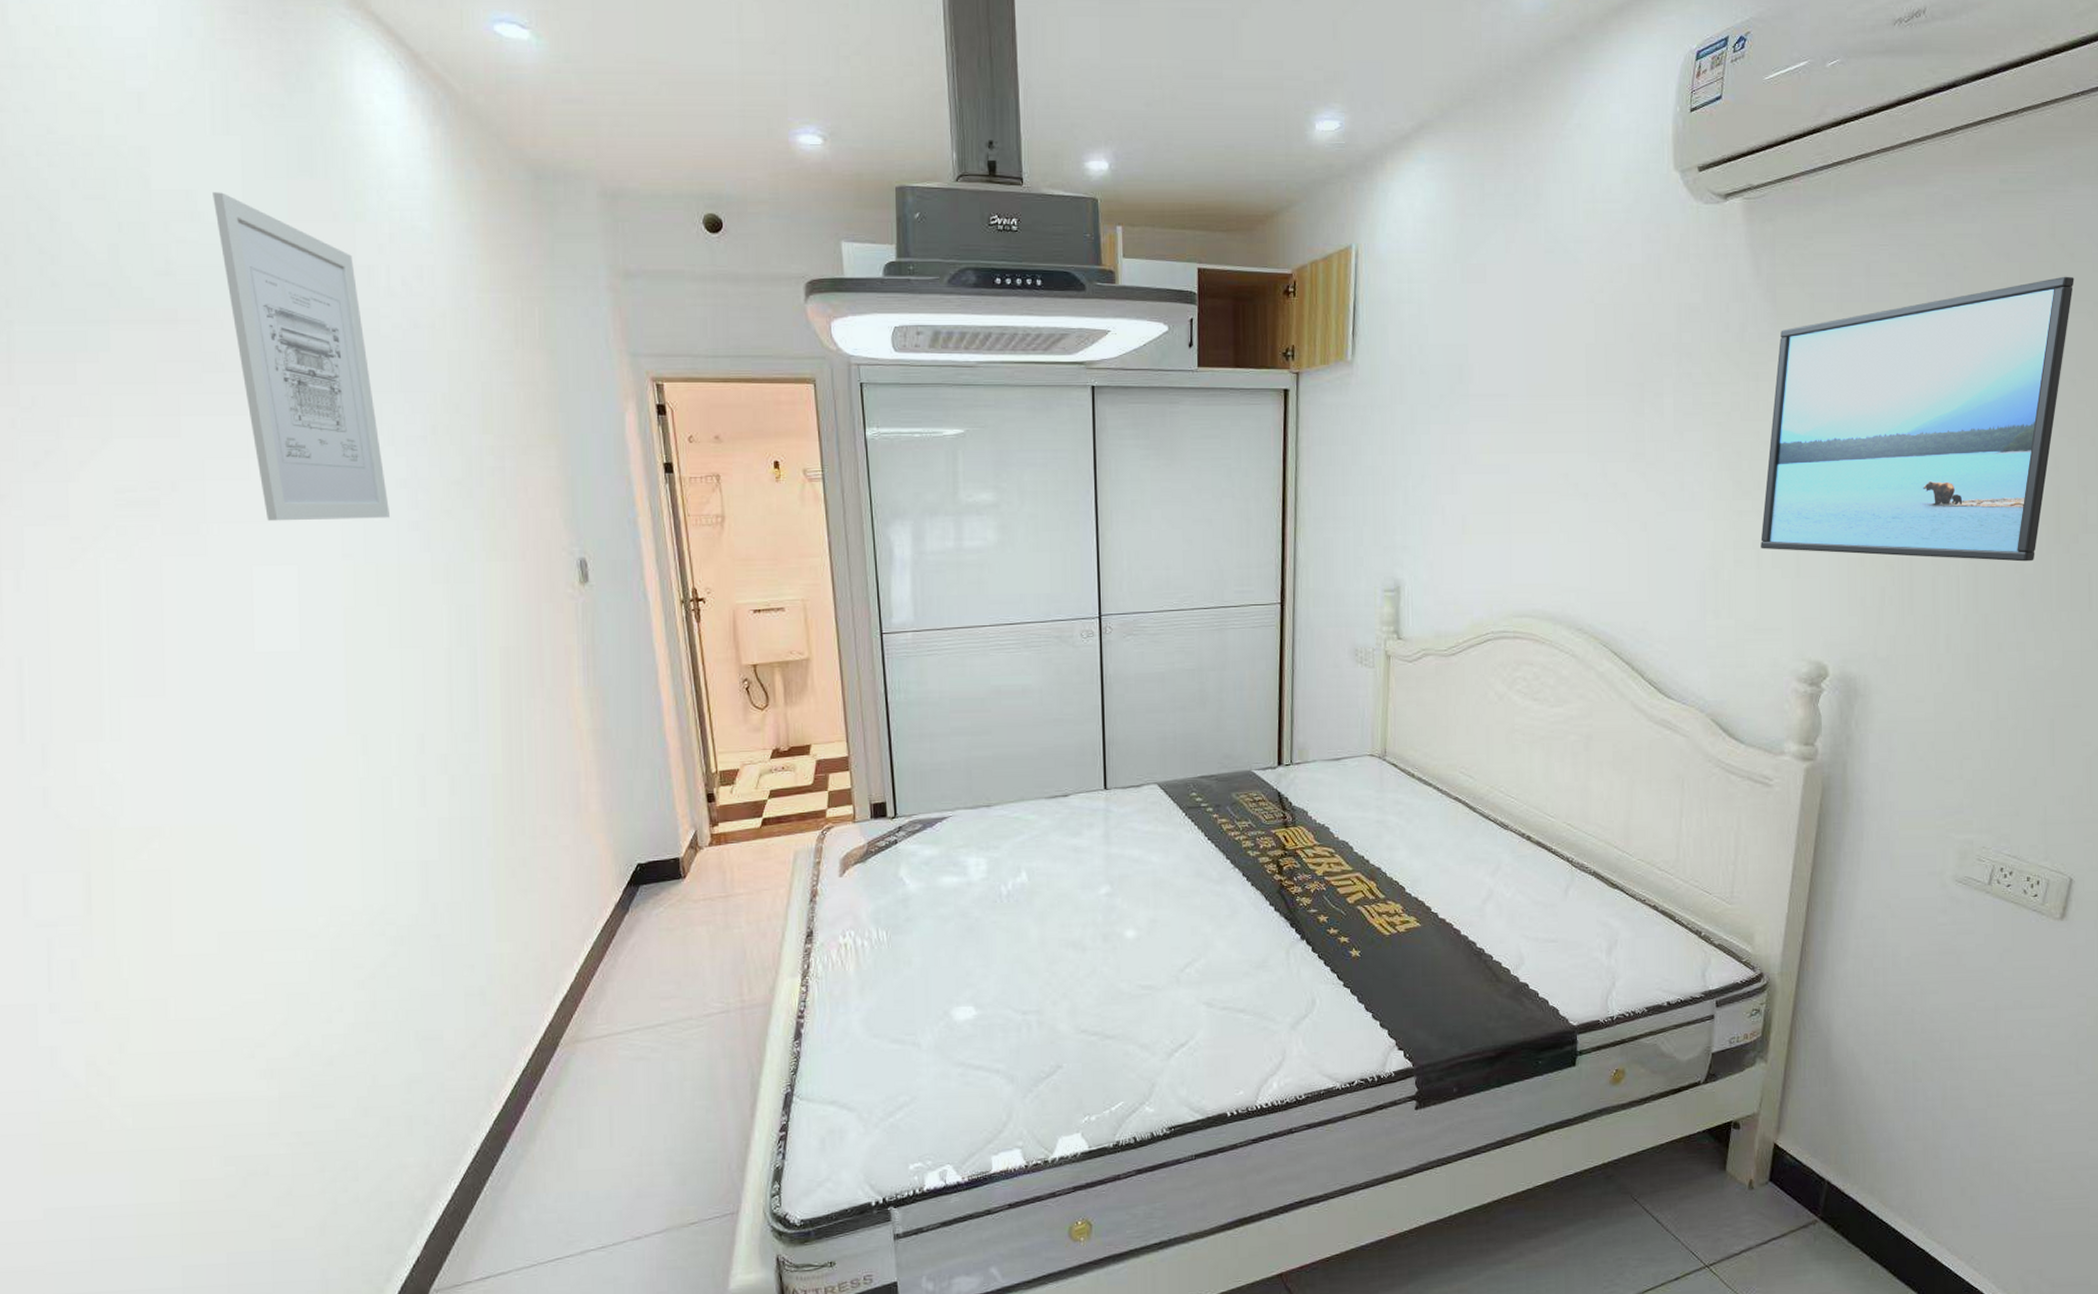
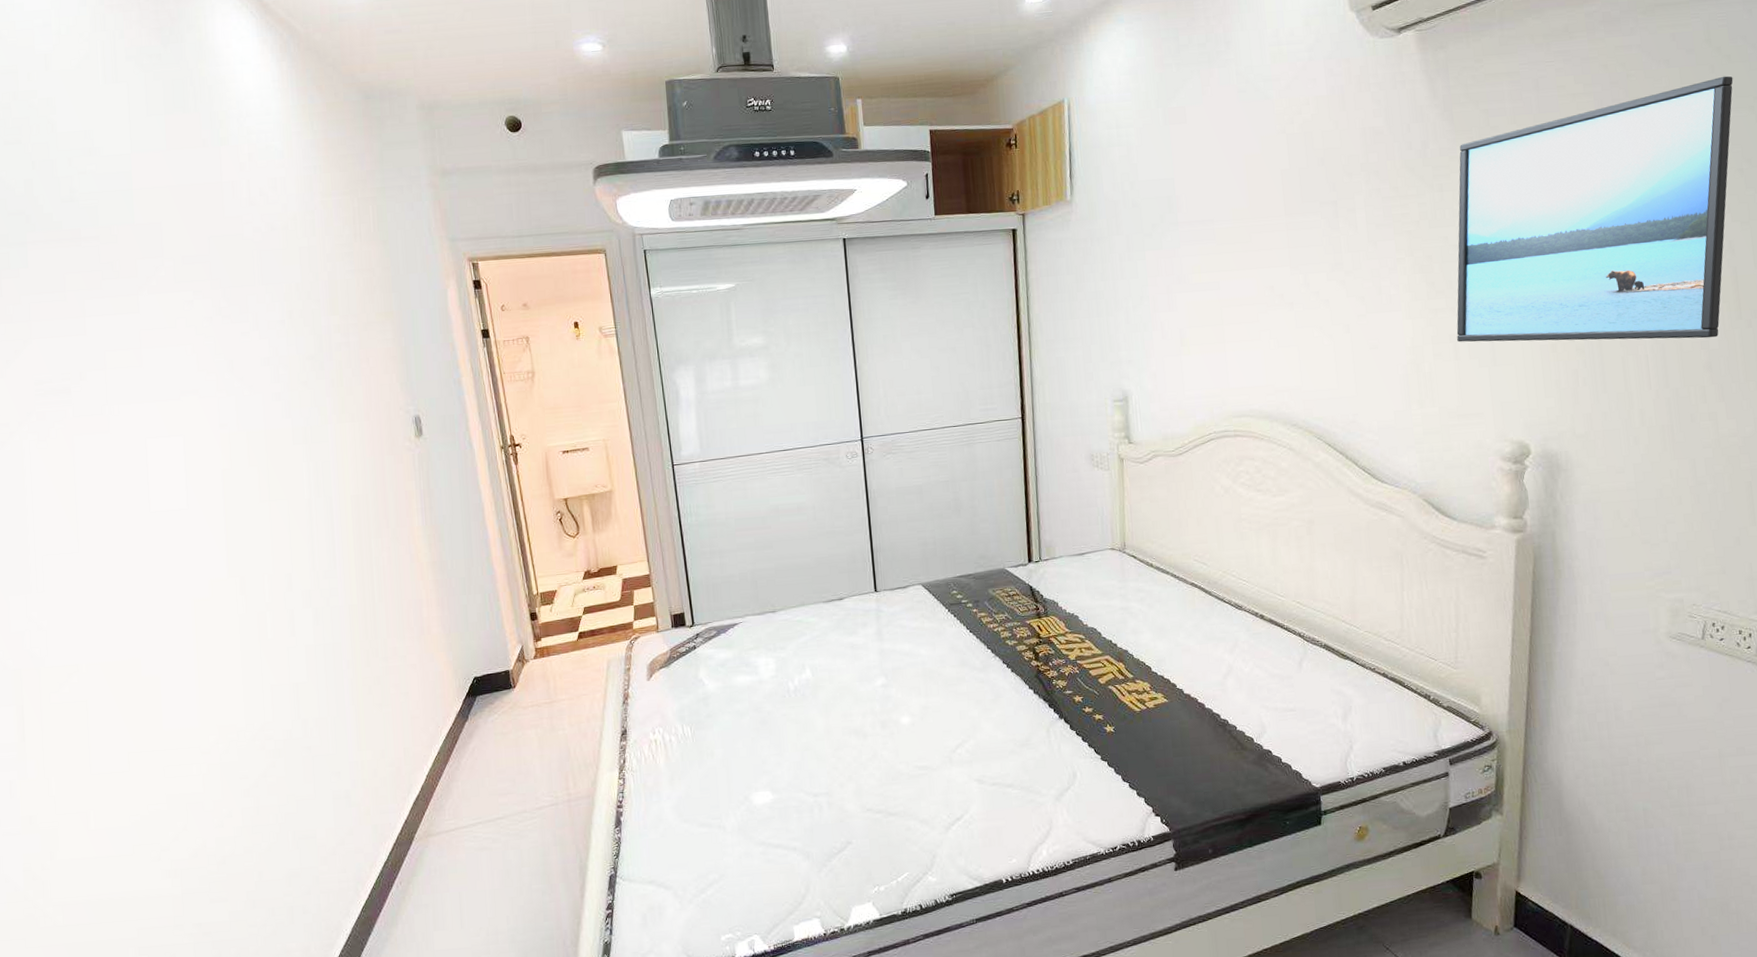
wall art: present [213,192,390,521] -> none [106,130,257,401]

